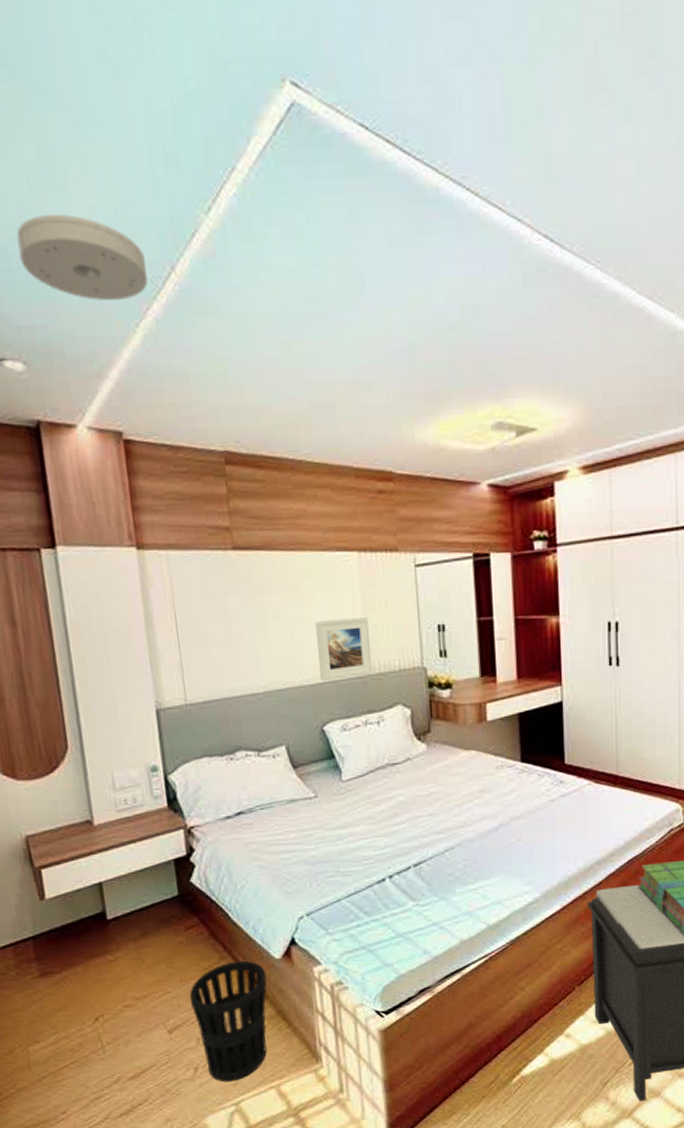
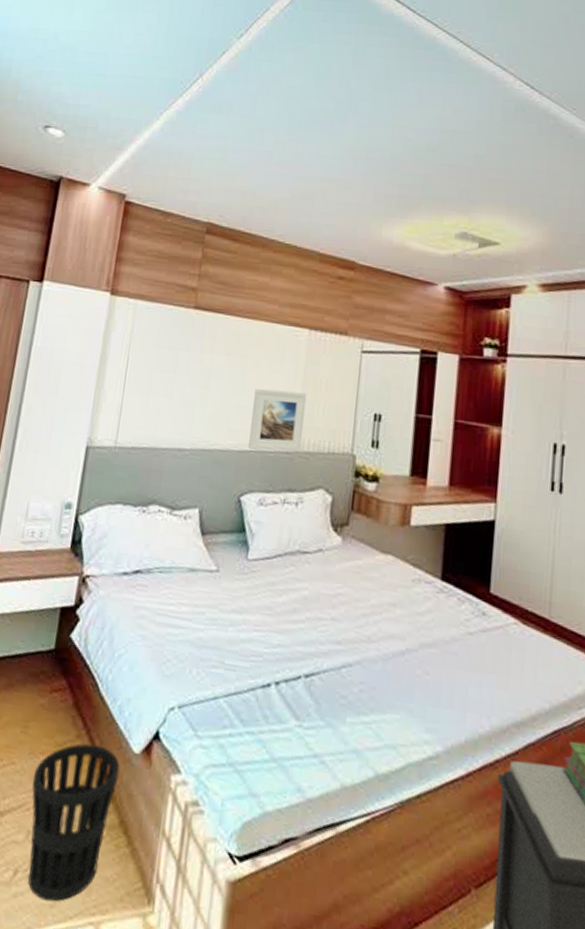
smoke detector: present [16,214,148,301] -> none [84,28,181,94]

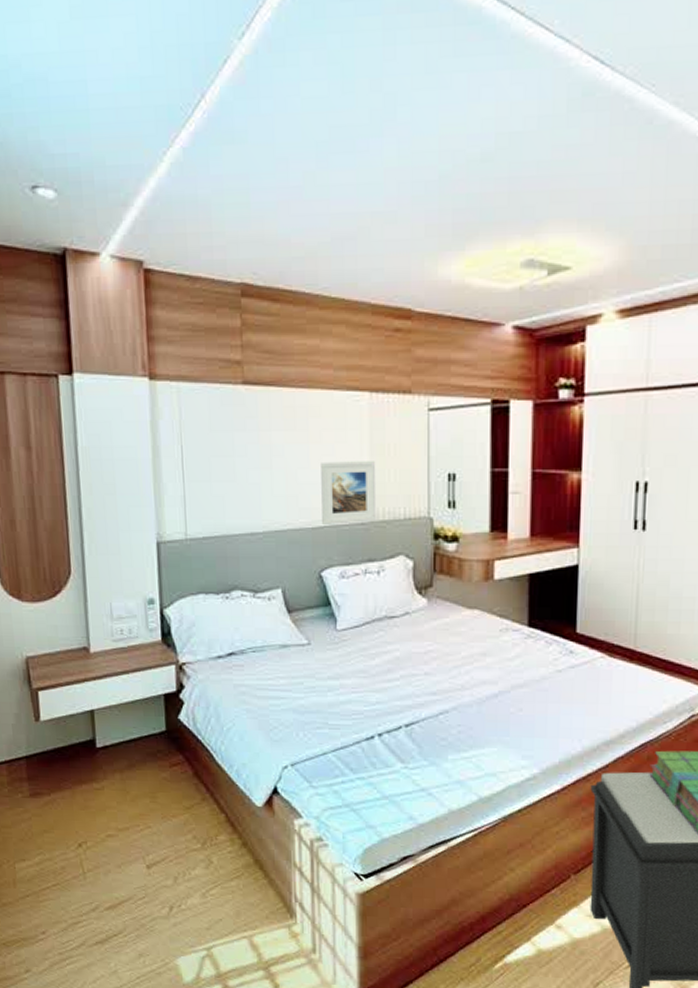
wastebasket: present [28,743,120,902] -> none [169,804,247,926]

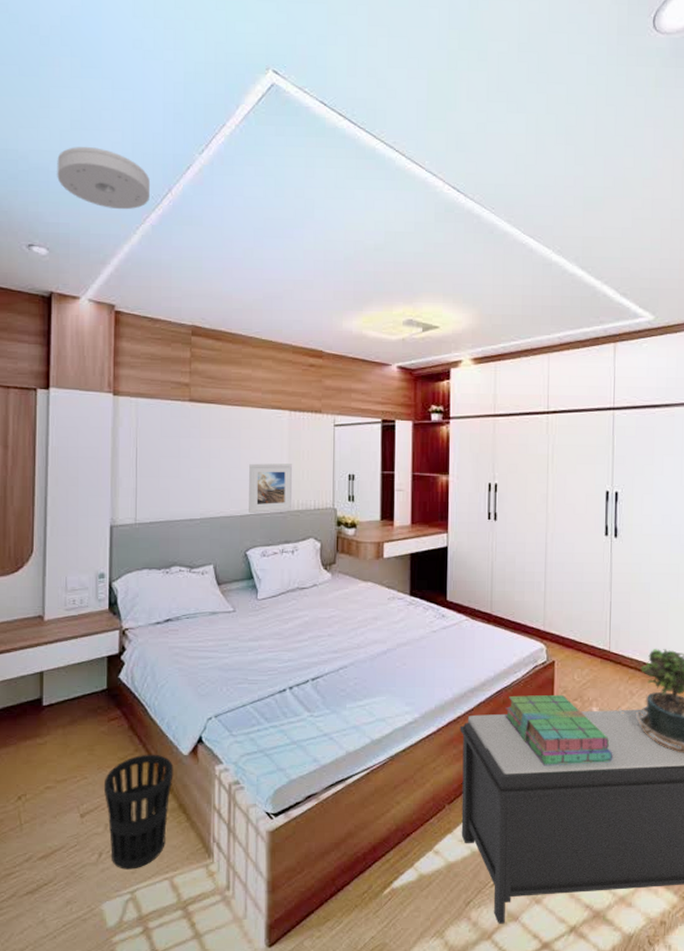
smoke detector: none [56,42,177,130] -> present [57,147,150,210]
wastebasket: none [169,804,247,926] -> present [103,754,174,870]

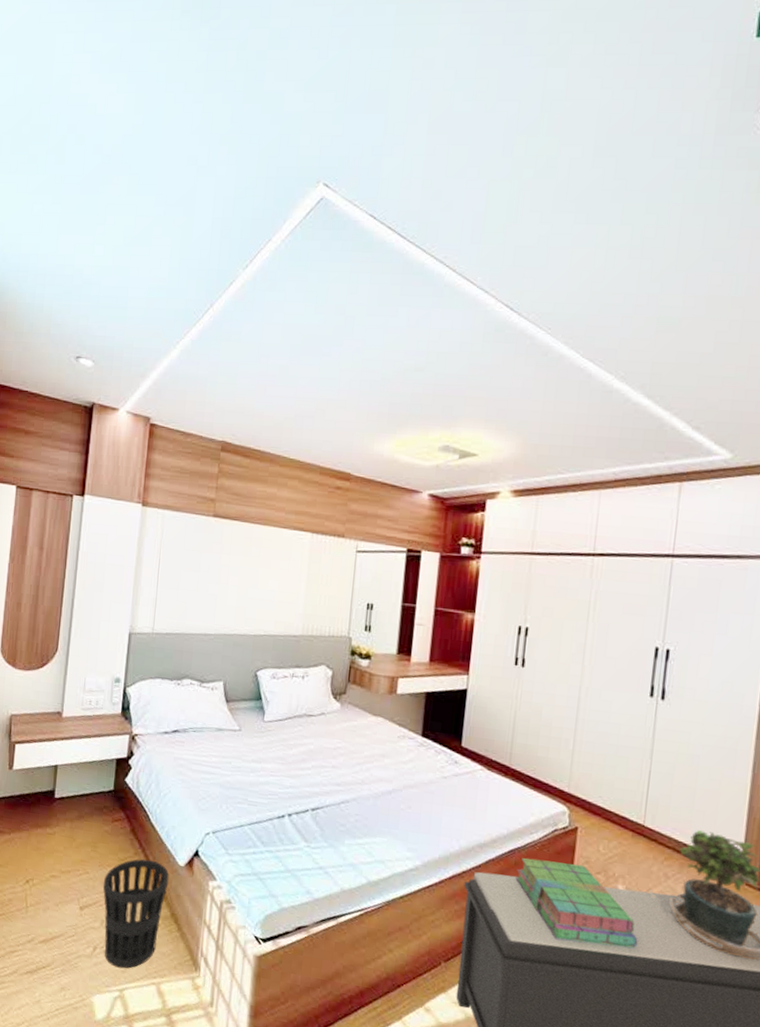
smoke detector: present [57,147,150,210] -> none [107,262,193,325]
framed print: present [249,463,293,513] -> none [262,583,310,635]

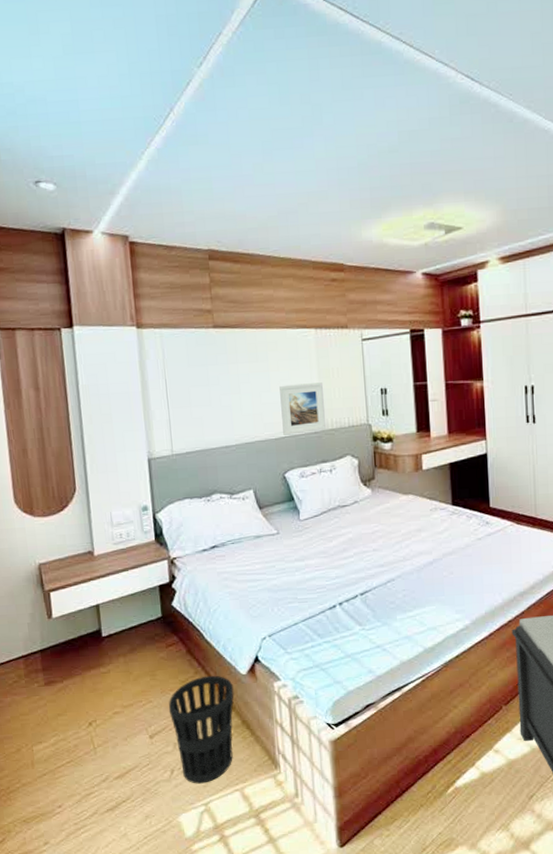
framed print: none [262,583,310,635] -> present [279,382,327,435]

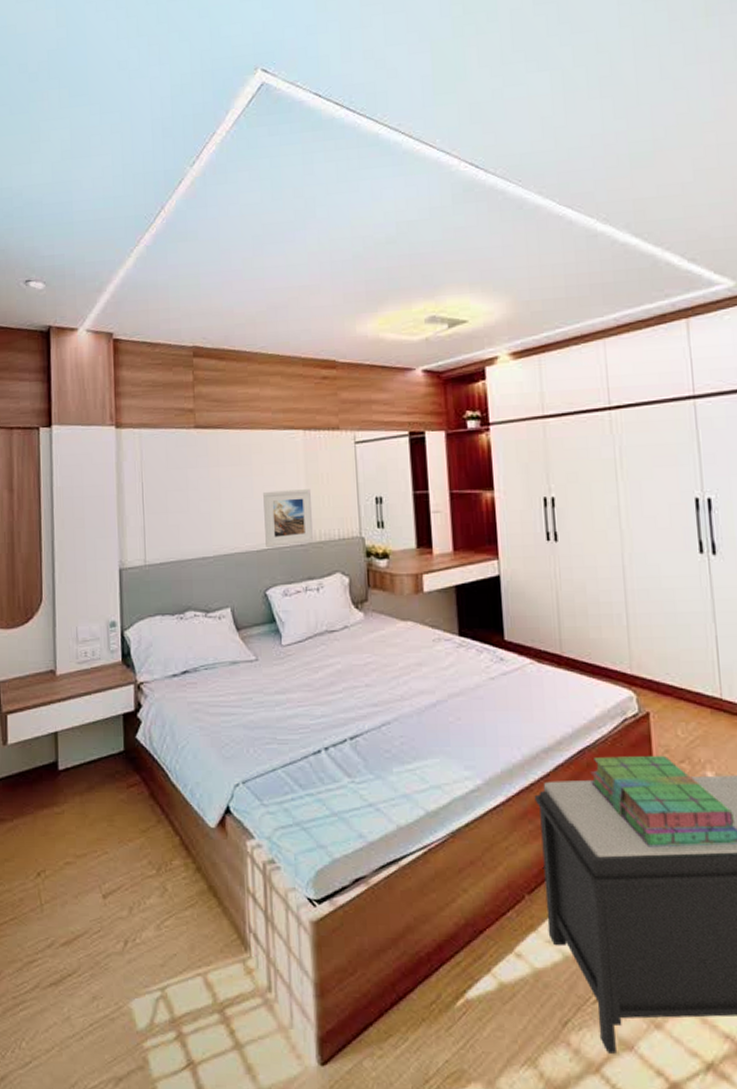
wastebasket: present [168,675,234,784] -> none [125,826,201,962]

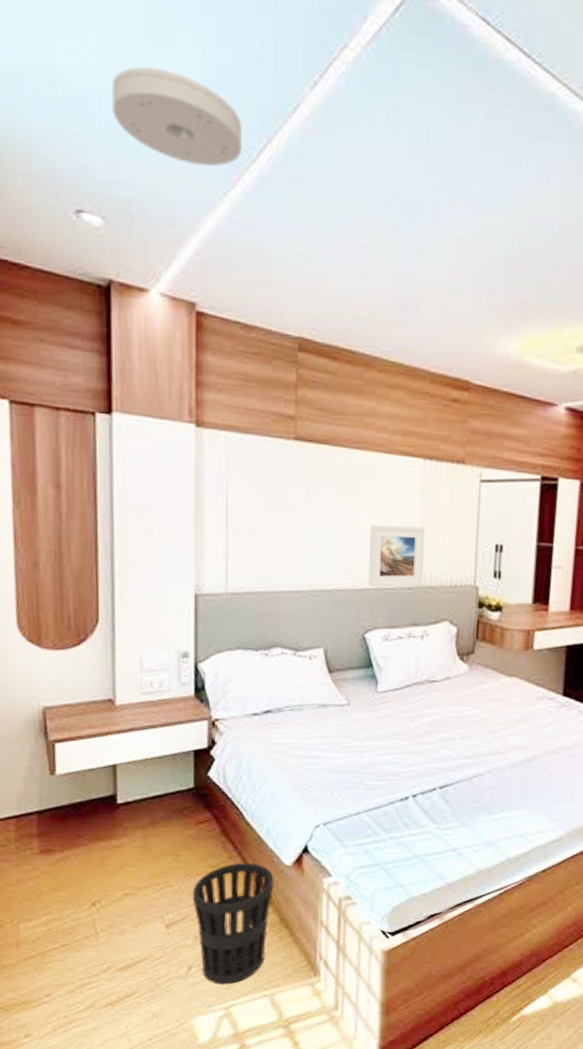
smoke detector: none [50,174,142,235] -> present [111,67,241,167]
wastebasket: none [125,826,201,962] -> present [192,862,274,985]

